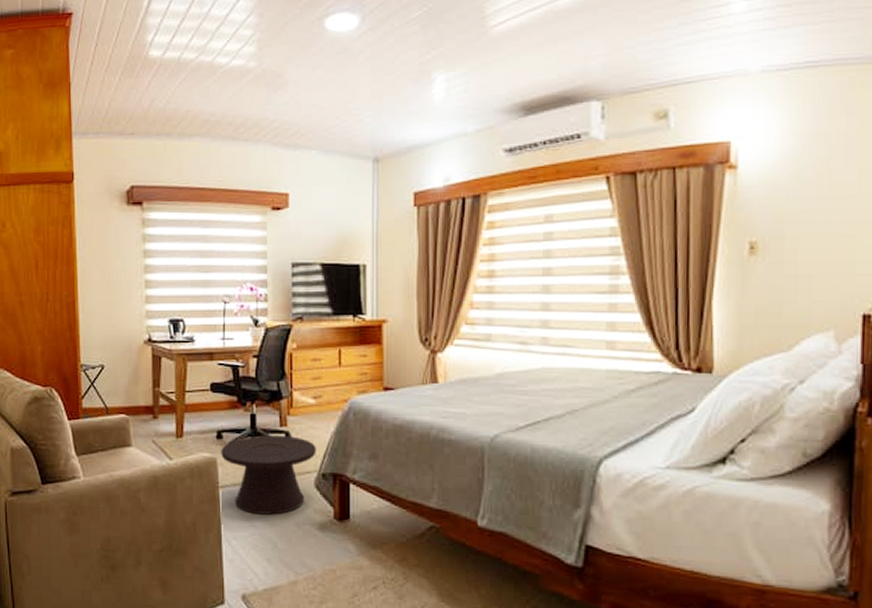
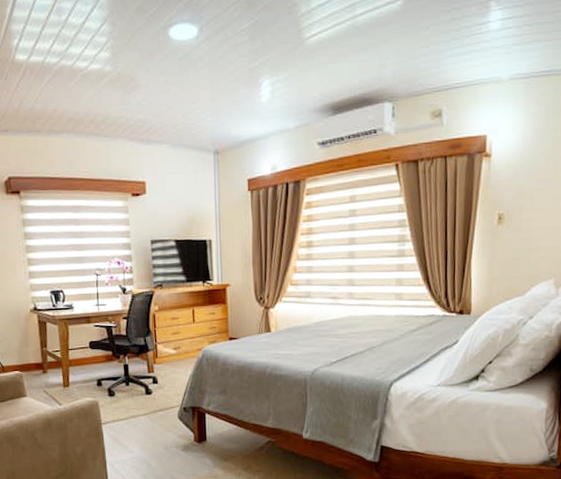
side table: present [221,435,316,515] -> none [101,380,178,443]

